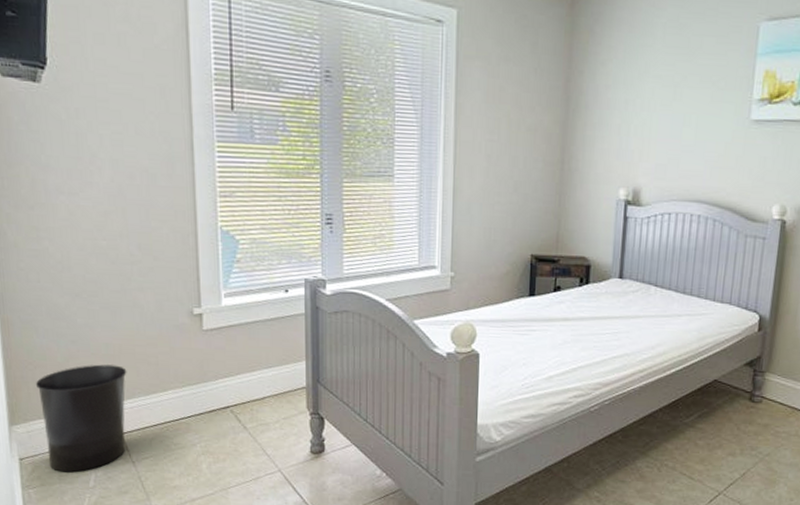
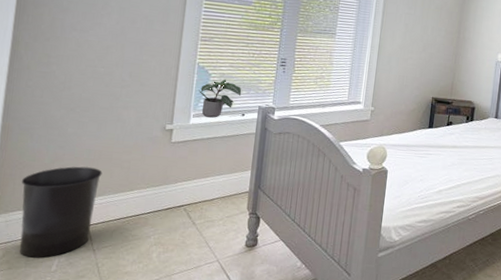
potted plant: none [226,245,281,298] -> present [198,79,242,119]

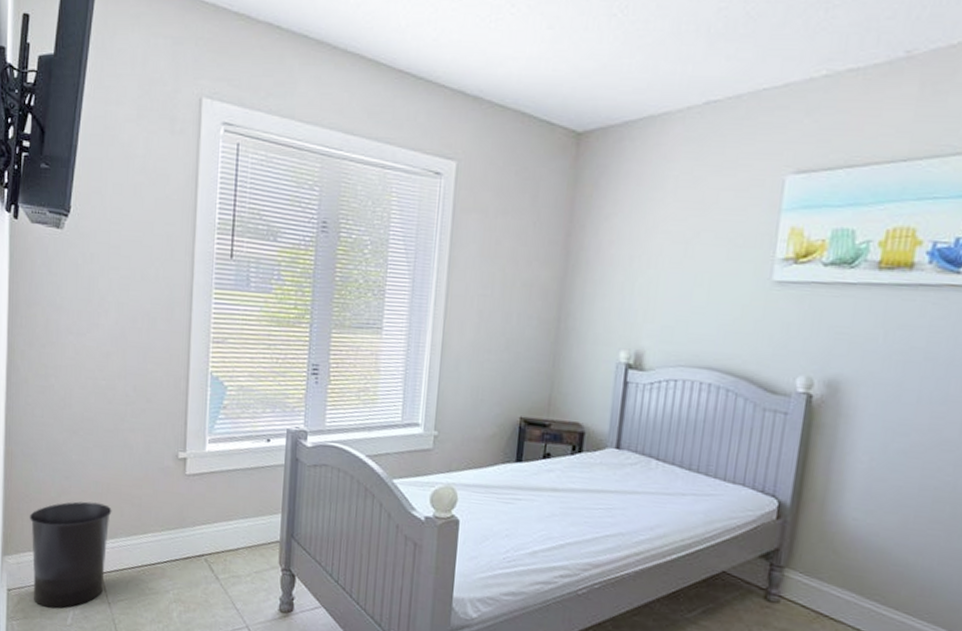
potted plant: present [198,79,242,119] -> none [213,392,265,445]

